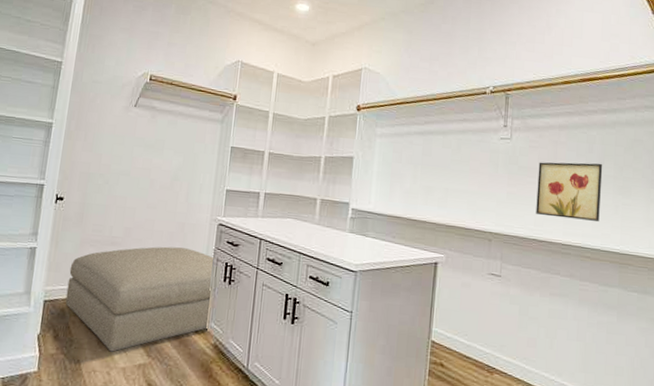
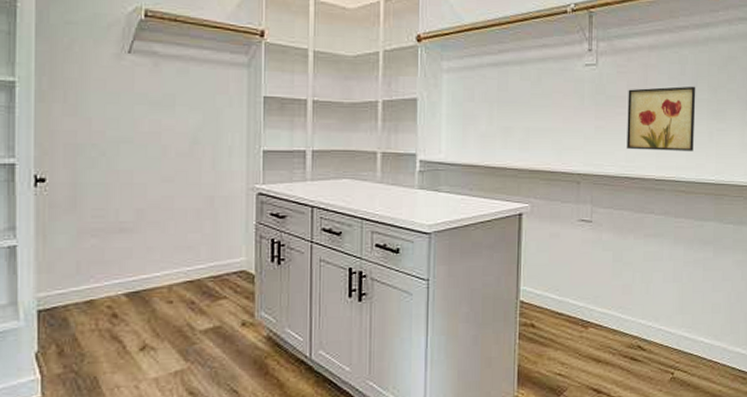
ottoman: present [65,246,216,352] -> none [67,227,259,362]

